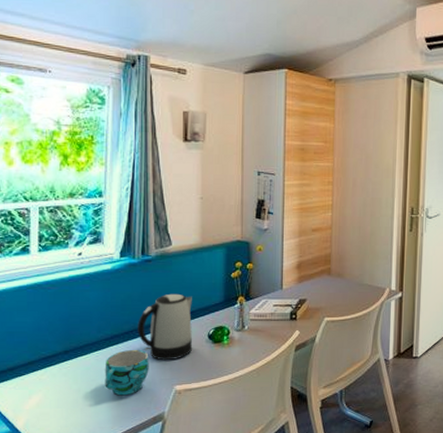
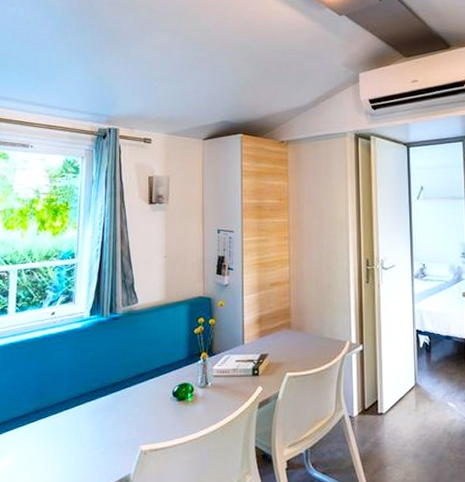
cup: present [105,350,149,396] -> none [73,409,116,457]
kettle: present [138,293,193,361] -> none [105,350,158,420]

